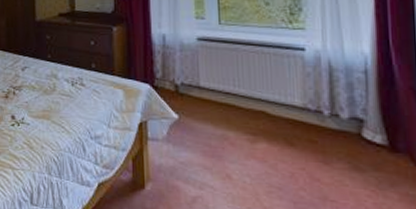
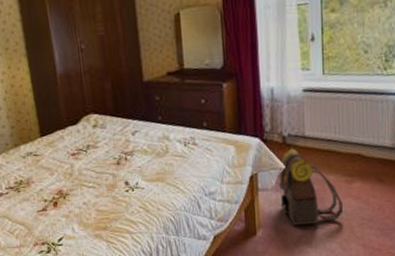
backpack: none [169,98,247,185] -> present [278,148,344,225]

